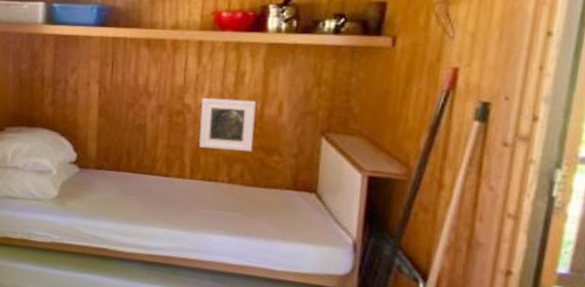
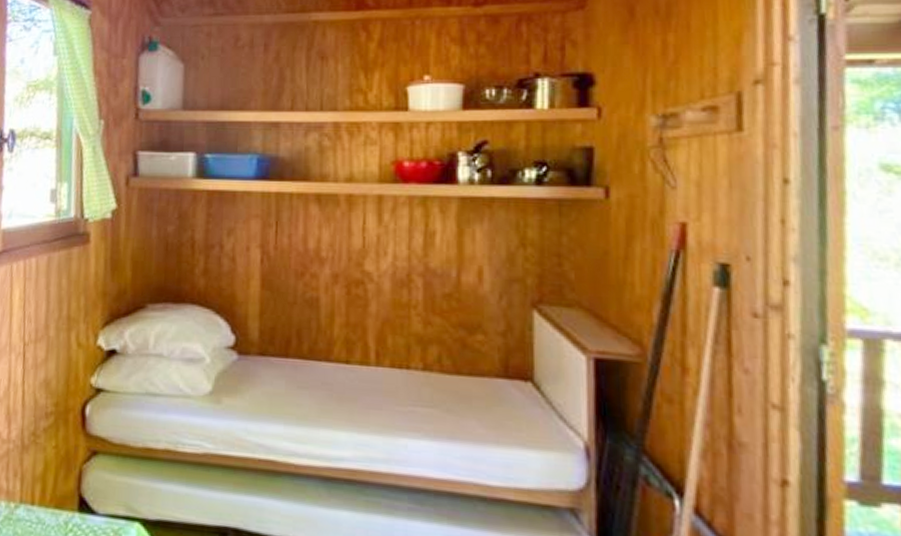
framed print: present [199,97,256,153] -> none [385,263,451,331]

